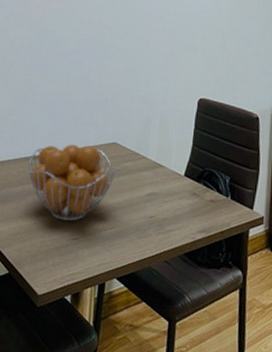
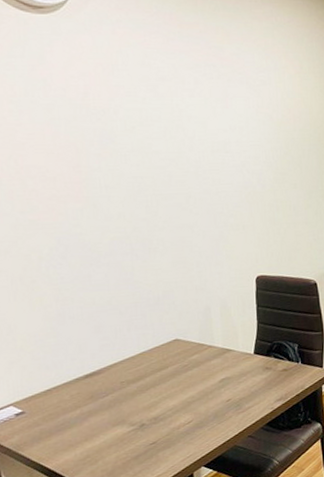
fruit basket: present [27,144,116,222] -> none [81,348,184,431]

